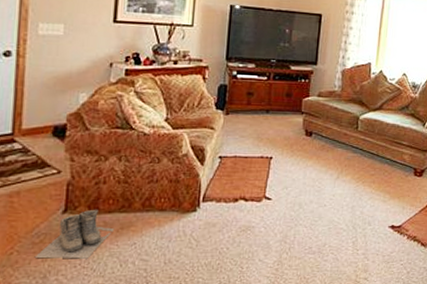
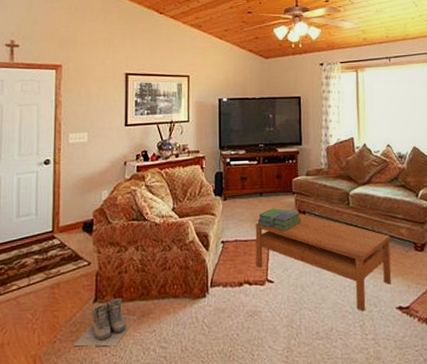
coffee table: none [254,133,393,229] -> present [255,213,392,312]
stack of books: none [260,126,307,150] -> present [257,208,301,231]

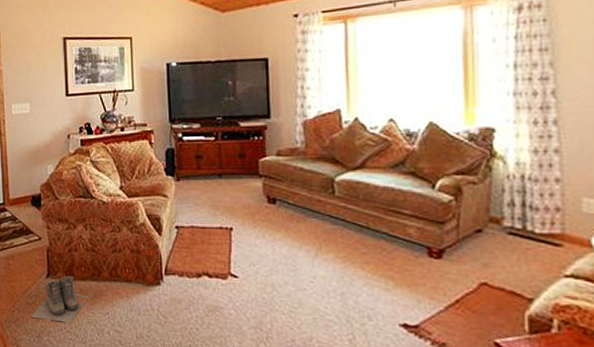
coffee table: present [255,213,392,312] -> none [214,200,394,324]
stack of books: present [257,208,301,231] -> none [216,192,271,220]

